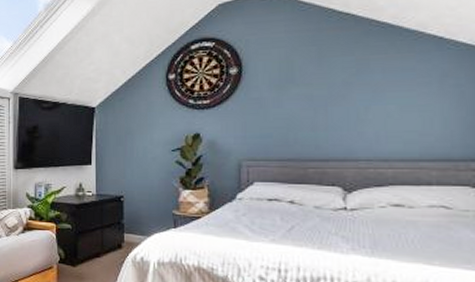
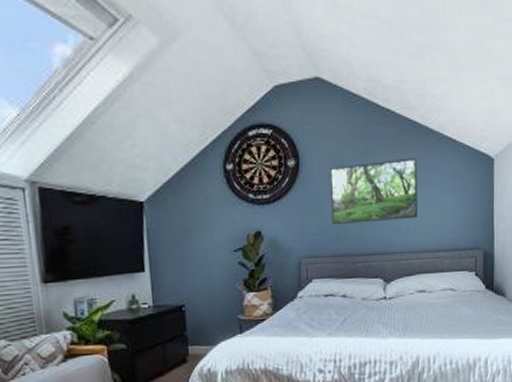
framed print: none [275,59,389,130] -> present [329,158,417,226]

